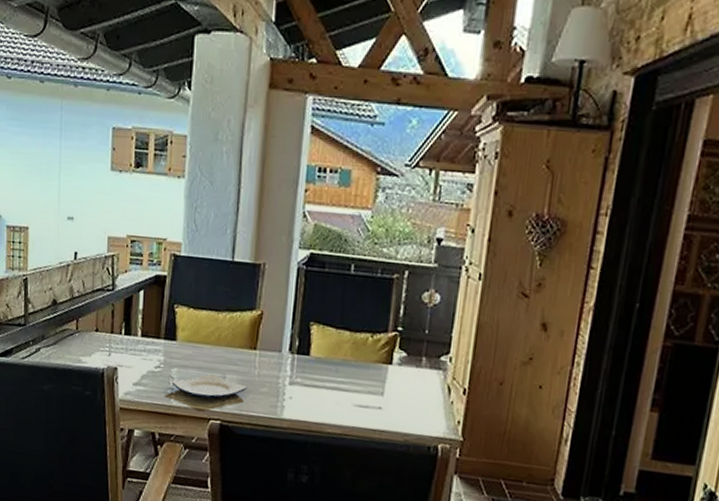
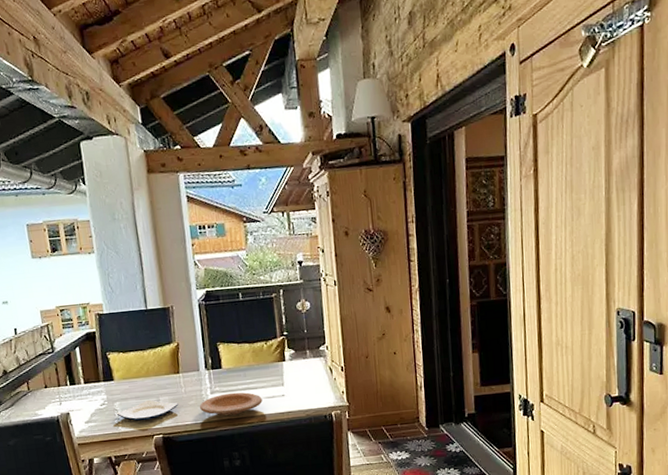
plate: none [272,388,352,419] -> present [200,392,263,417]

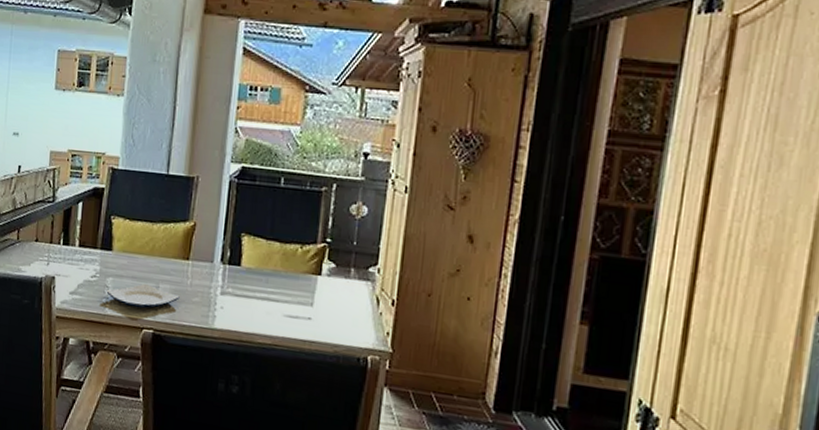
plate: present [200,392,263,417] -> none [204,298,282,329]

